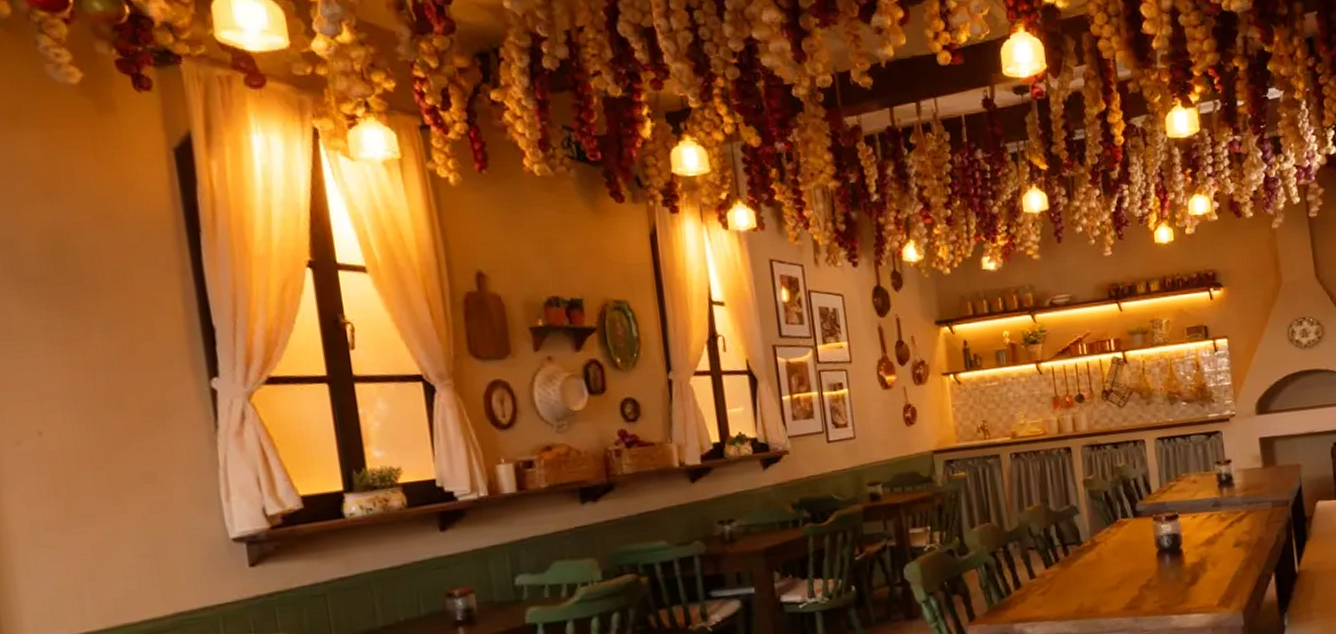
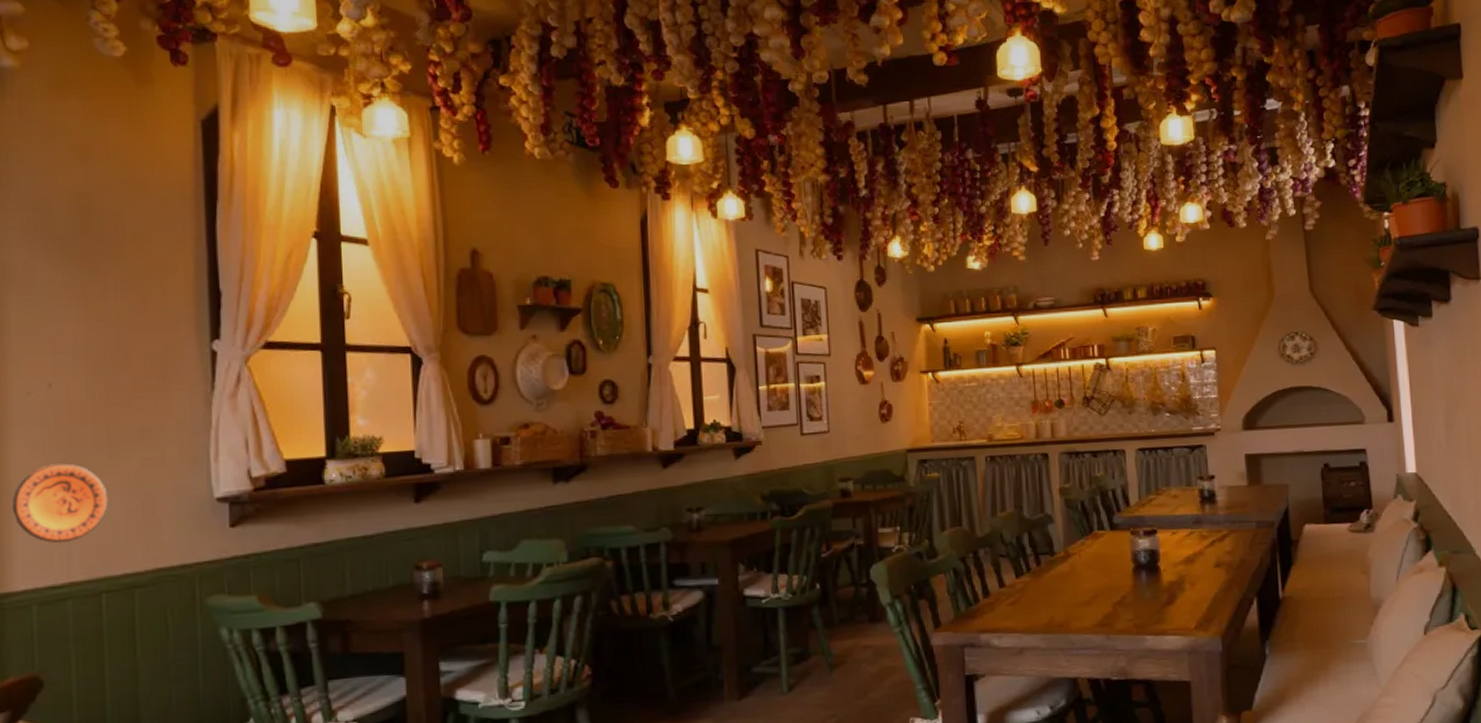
decorative plate: none [13,512,118,594] -> present [11,463,108,543]

